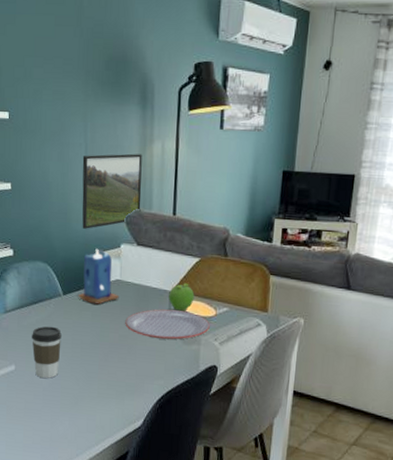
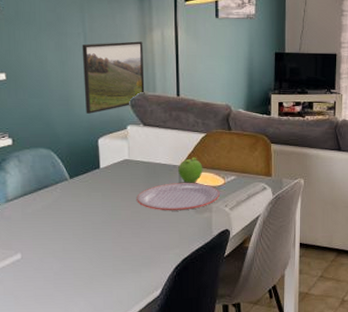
coffee cup: present [32,326,62,378] -> none [38,210,71,262]
candle: present [78,248,119,305] -> none [86,131,129,185]

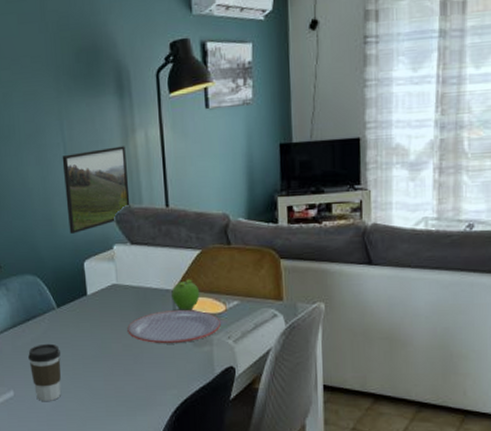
coffee cup: none [38,210,71,262] -> present [28,343,61,401]

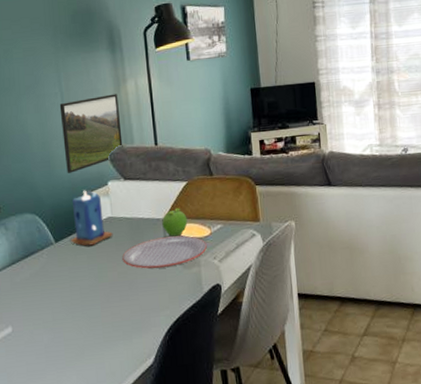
coffee cup: present [28,343,61,401] -> none [27,277,59,334]
candle: none [73,253,118,314] -> present [71,190,113,246]

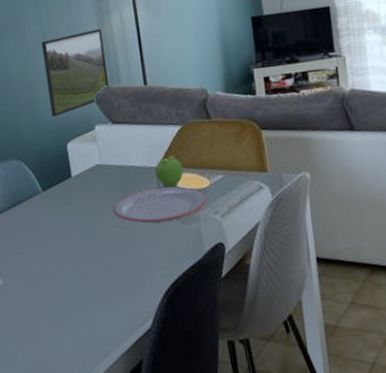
candle: present [71,190,113,246] -> none [58,135,103,196]

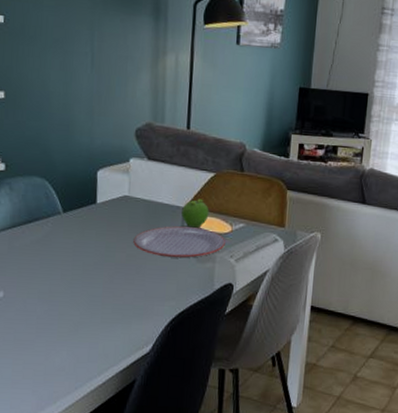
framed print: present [41,28,110,117] -> none [86,64,155,142]

